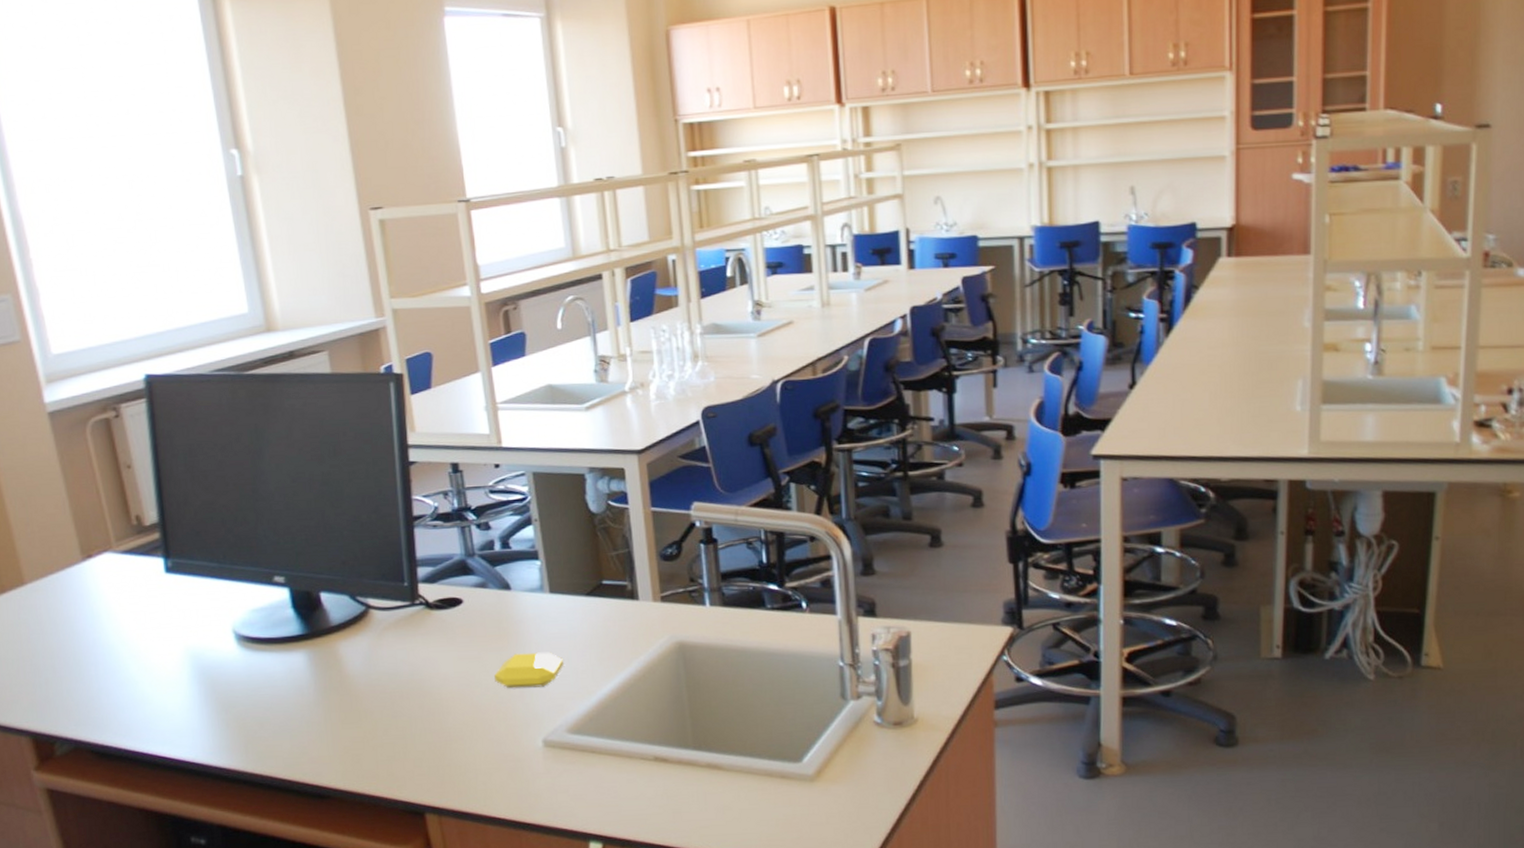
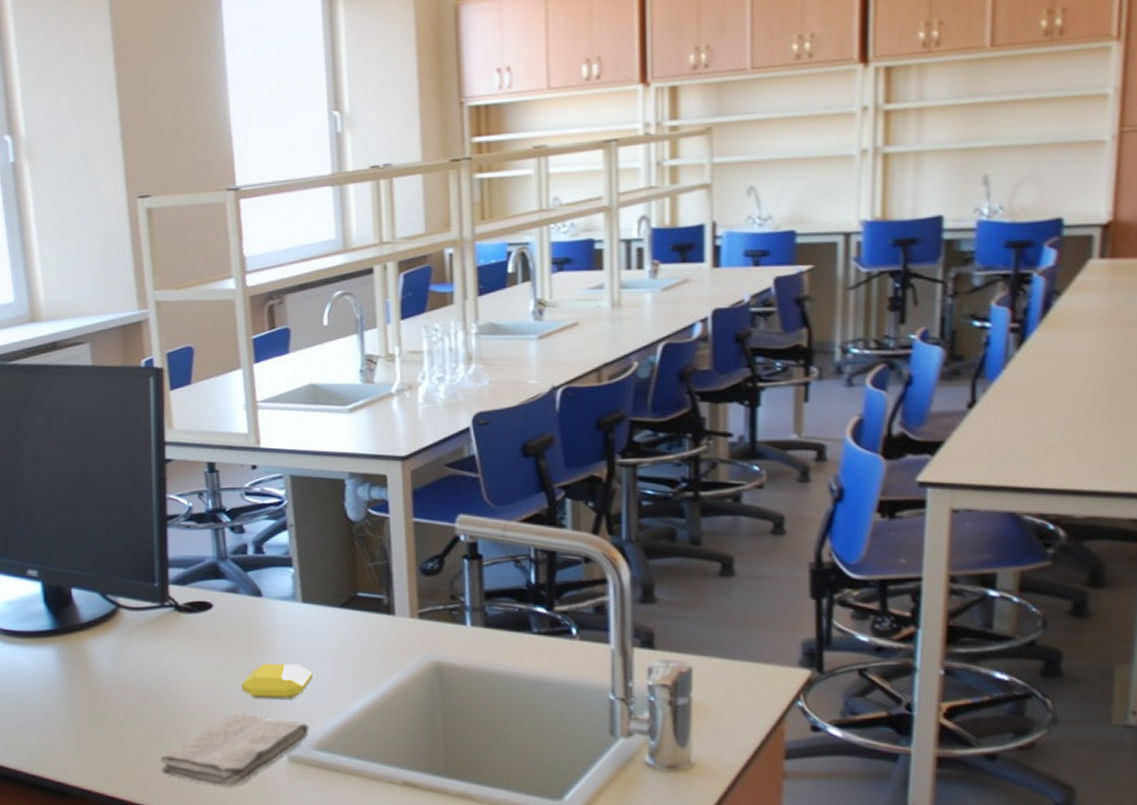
washcloth: none [418,702,563,777] -> present [161,711,309,788]

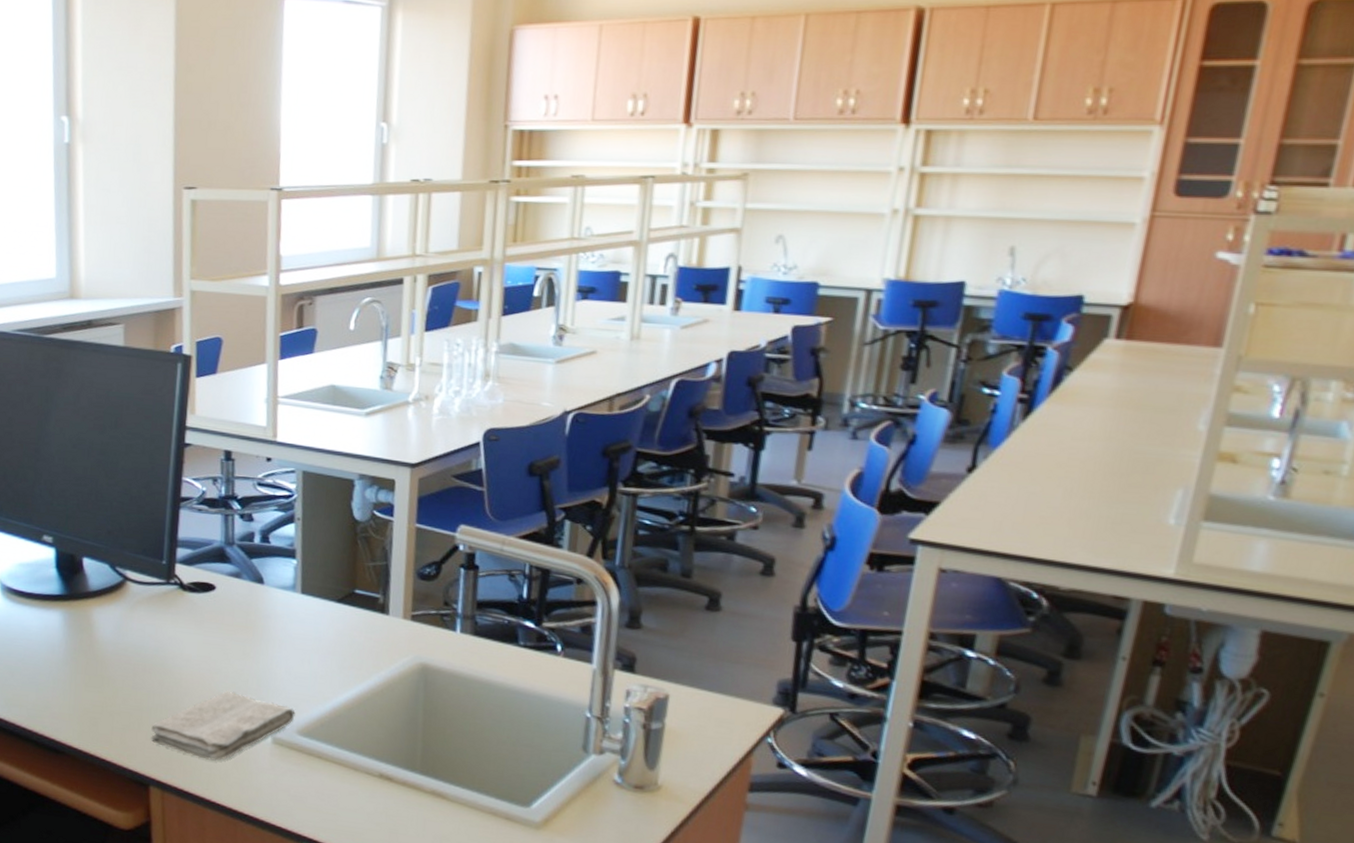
soap bar: present [241,663,312,700] -> none [235,647,304,685]

